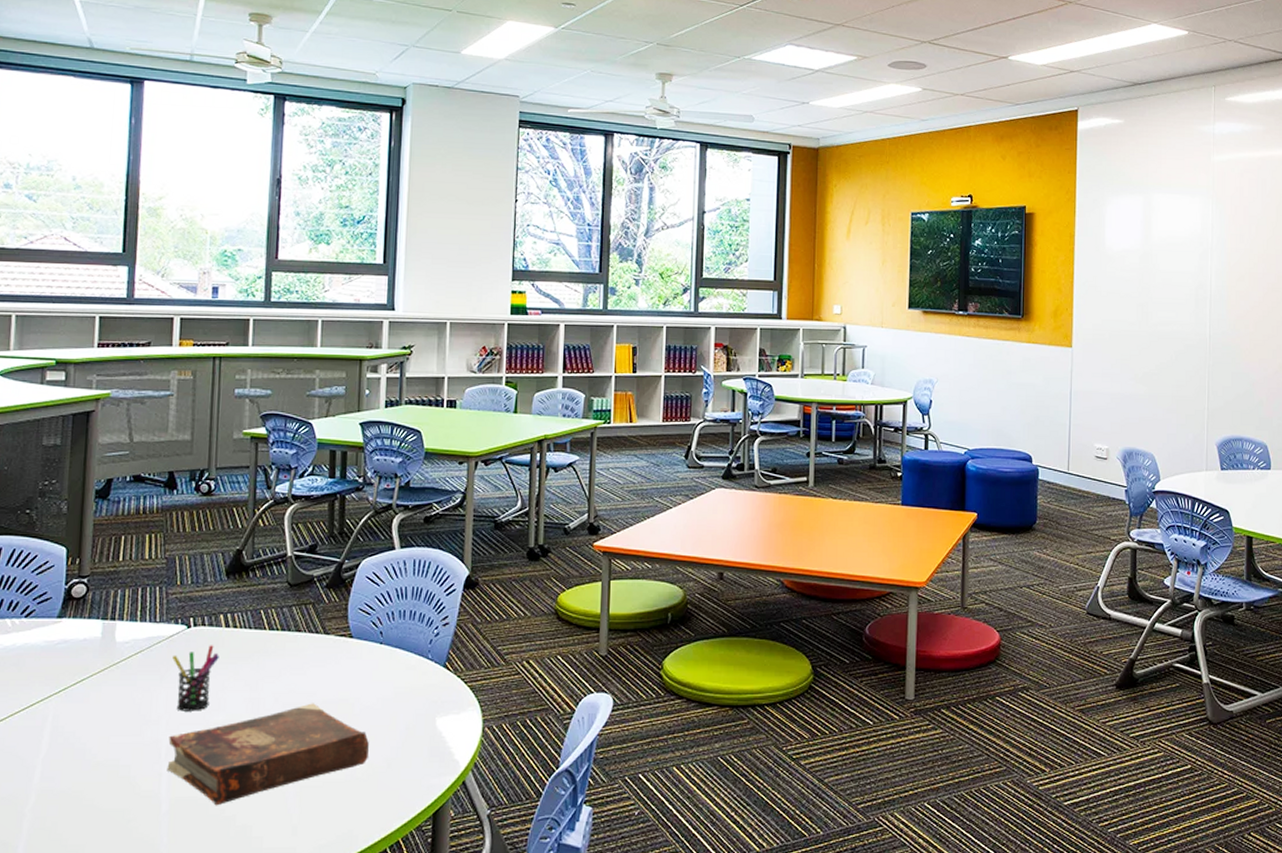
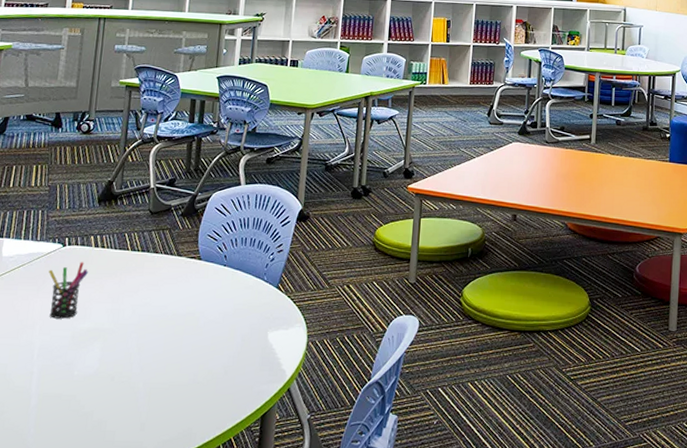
book: present [167,703,369,806] -> none [37,315,210,402]

